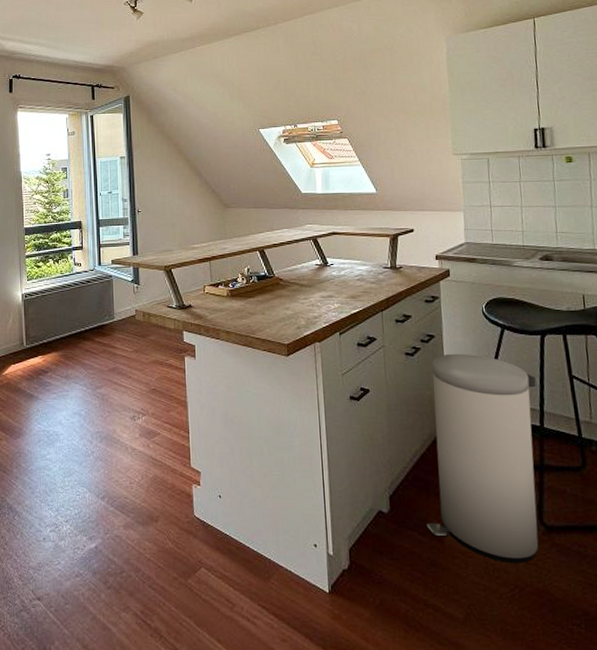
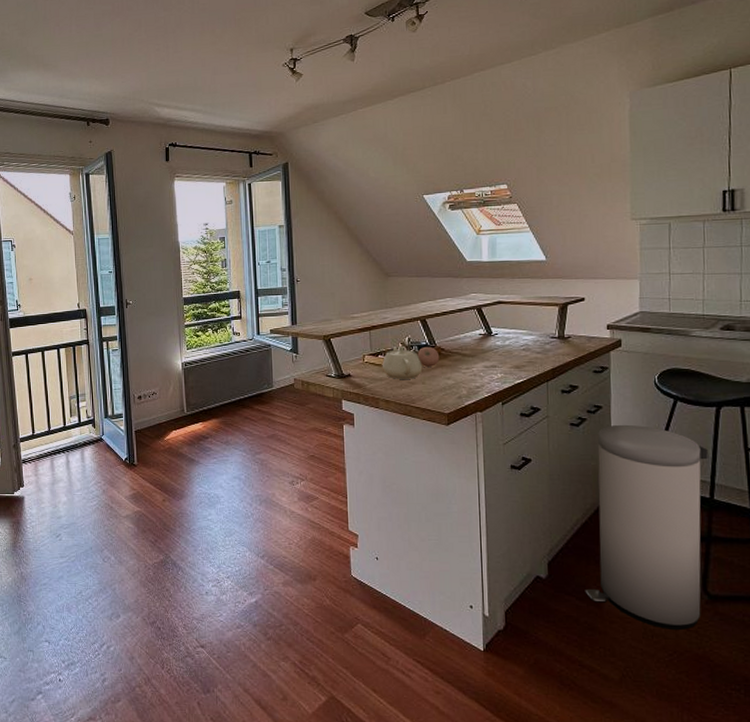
teapot: none [222,276,262,310] -> present [381,345,423,379]
fruit: none [256,276,278,297] -> present [417,346,440,367]

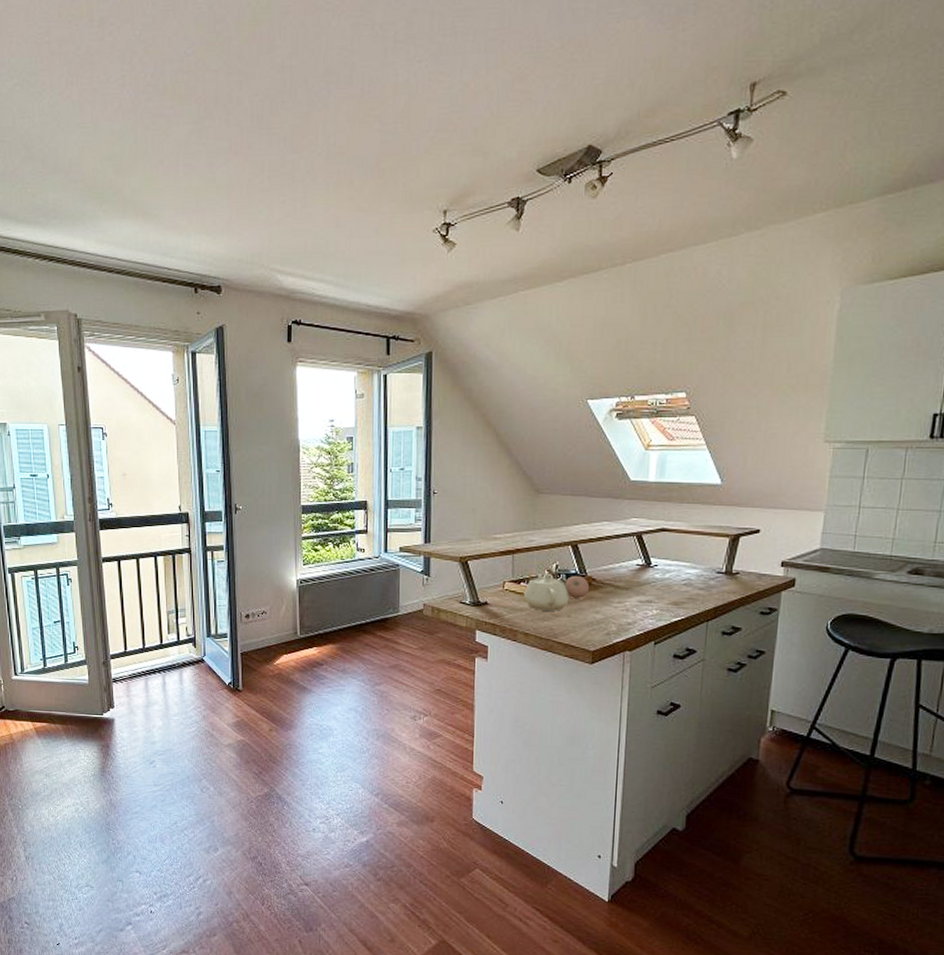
pedal bin: present [585,424,708,630] -> none [723,672,875,890]

